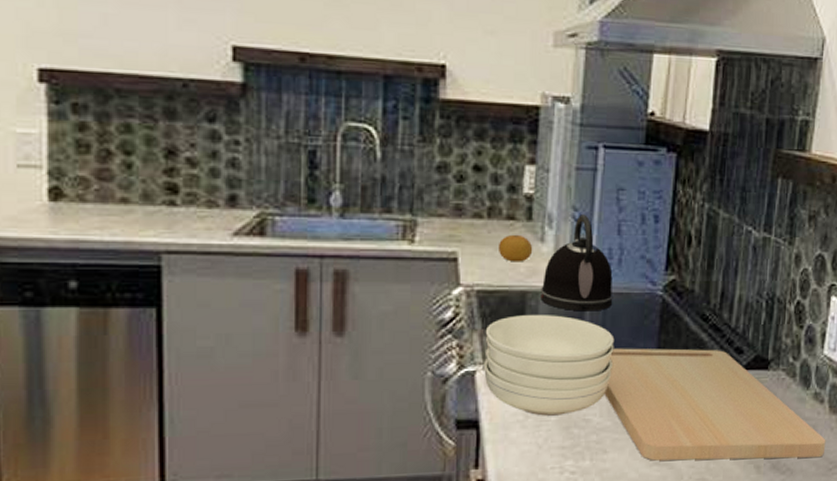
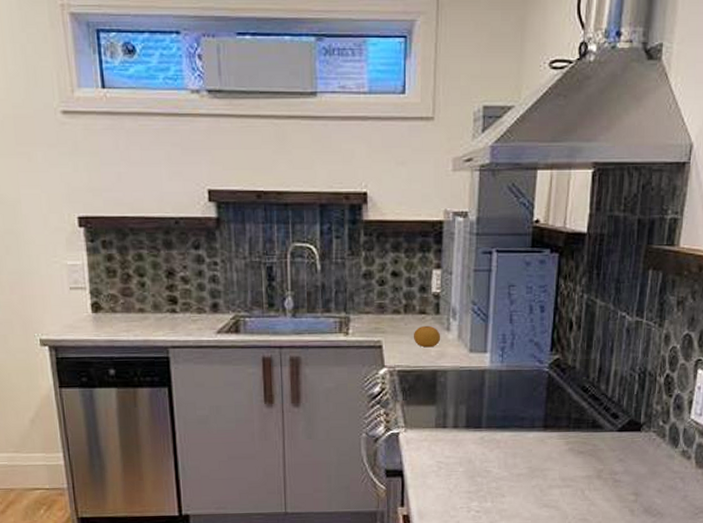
bowl: present [484,315,615,416] -> none [405,389,509,468]
kettle: present [540,214,613,312] -> none [448,307,507,386]
cutting board: present [604,348,826,461] -> none [502,414,693,504]

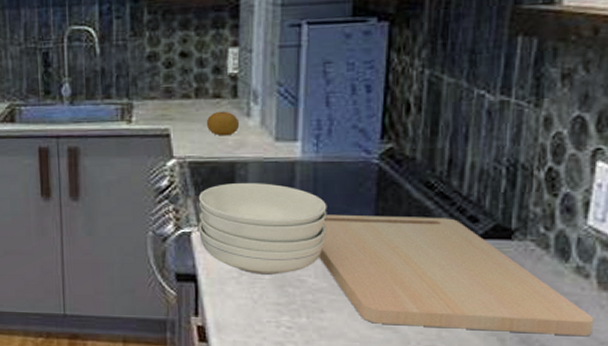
bowl: none [405,389,509,468] -> present [198,183,327,275]
cutting board: none [502,414,693,504] -> present [319,214,594,337]

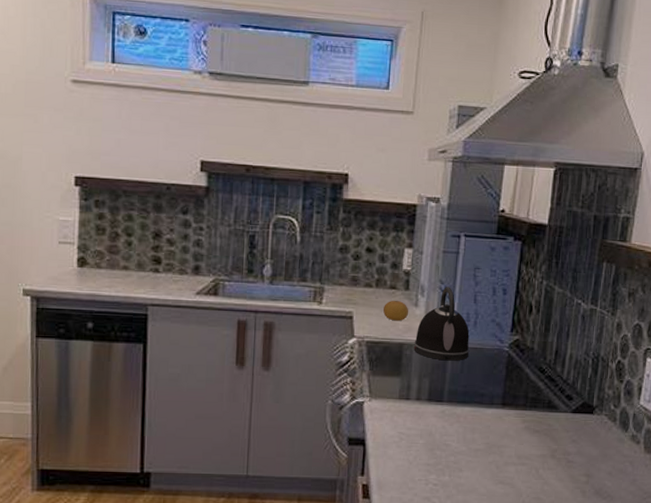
bowl: present [198,183,327,275] -> none [370,361,470,440]
kettle: none [249,89,324,180] -> present [414,287,470,361]
cutting board: present [319,214,594,337] -> none [461,390,641,488]

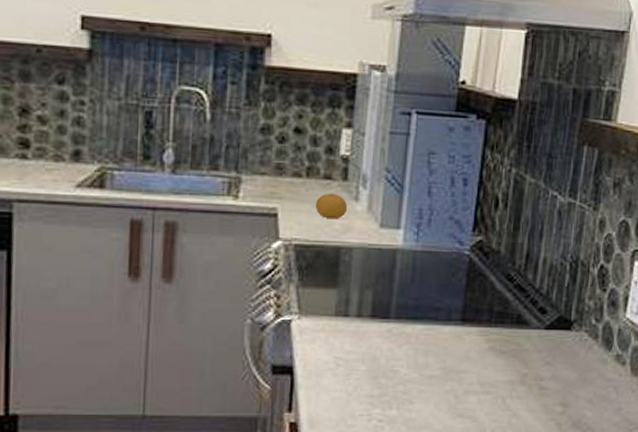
kettle: present [414,287,470,361] -> none [354,176,423,268]

